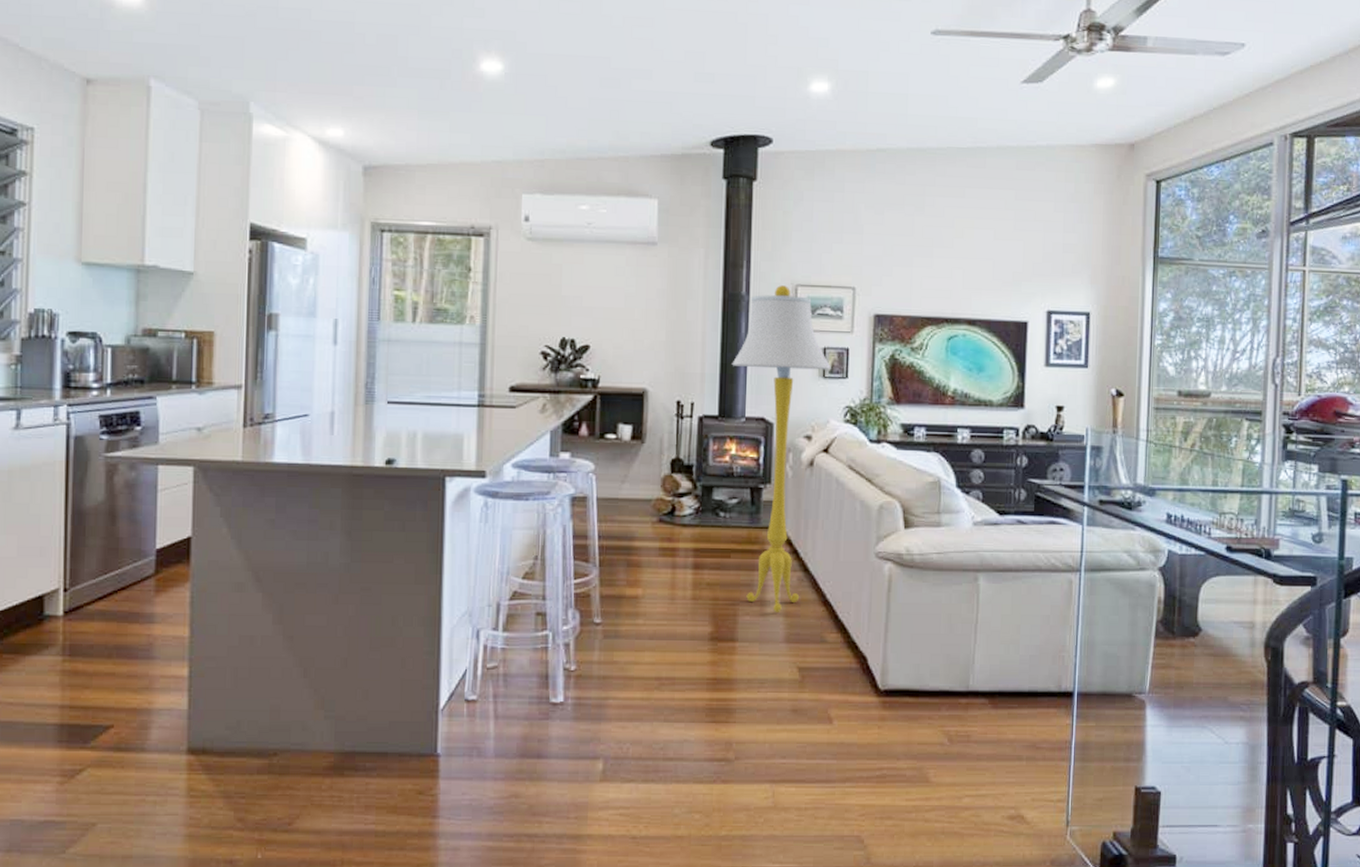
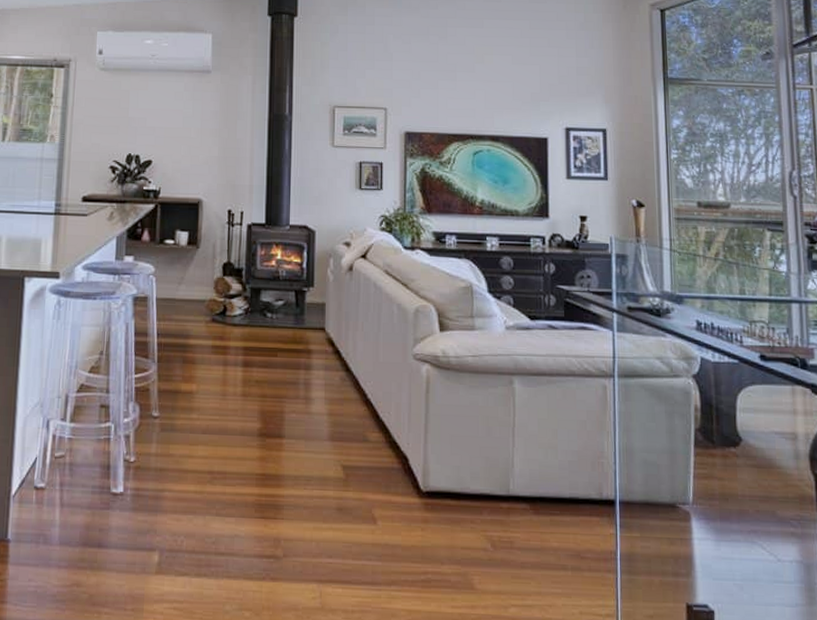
floor lamp: present [732,285,831,614] -> none [277,107,367,412]

